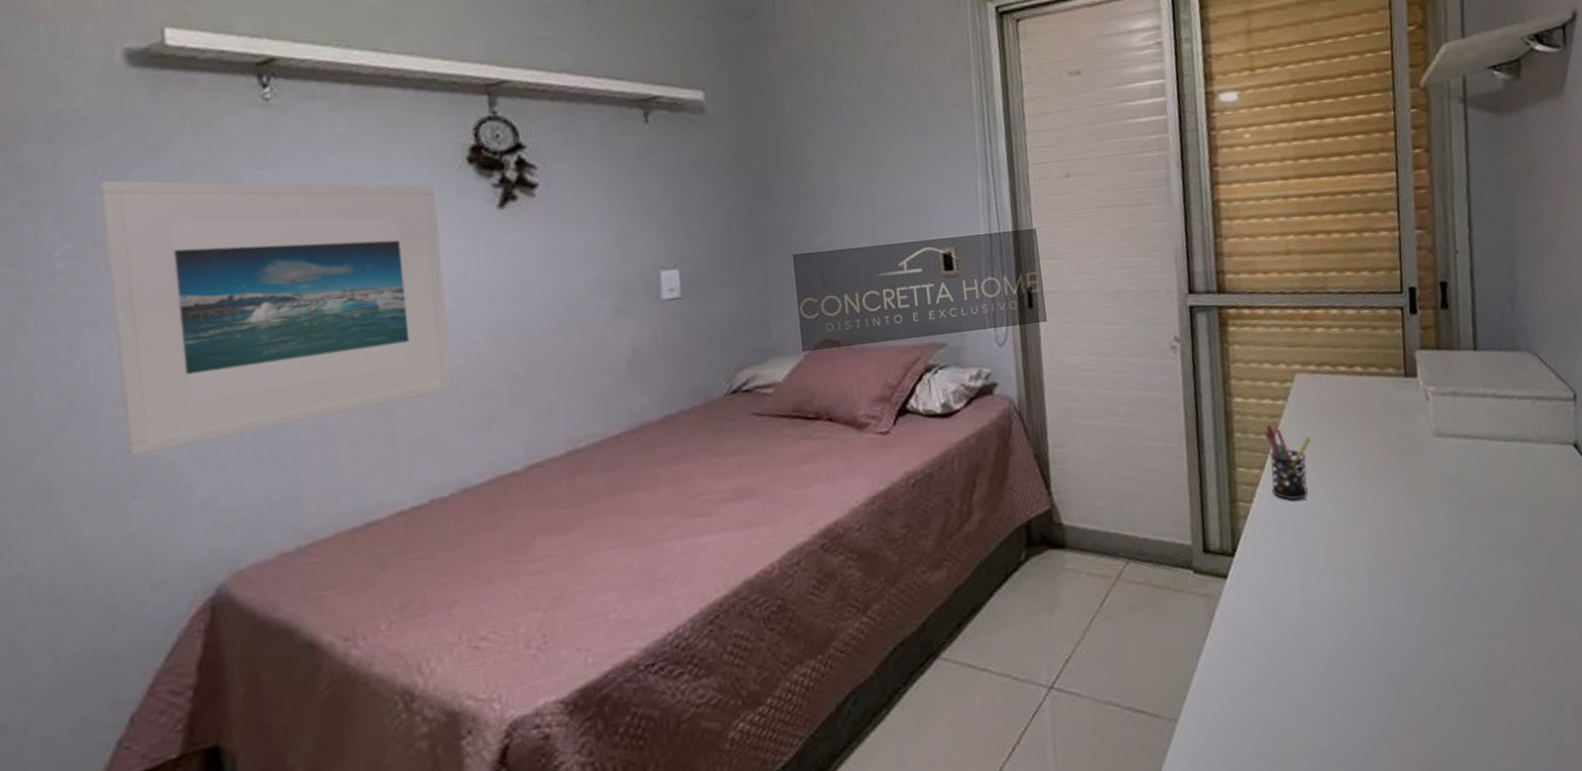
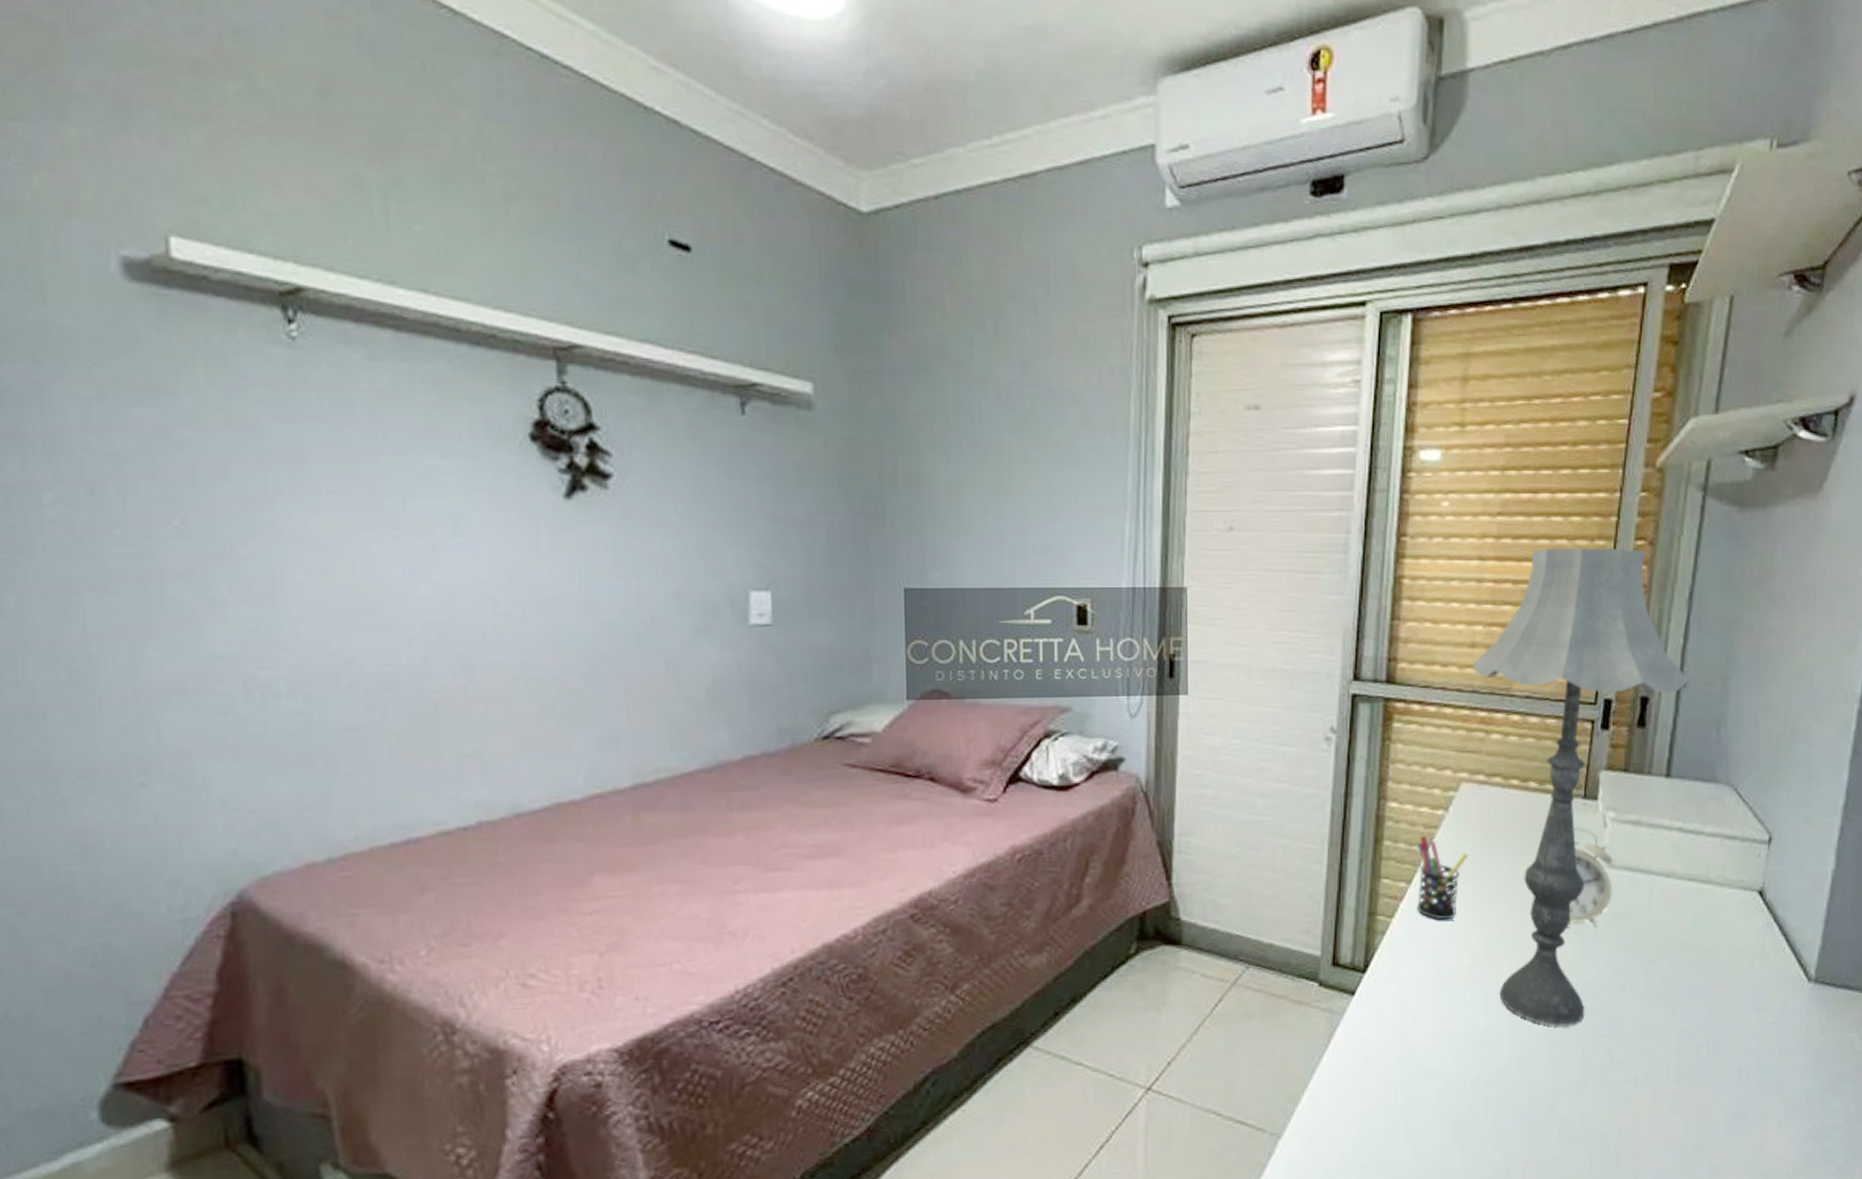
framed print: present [99,180,453,456] -> none [95,417,506,739]
table lamp: none [1290,157,1480,589] -> present [1472,547,1689,1027]
alarm clock: none [1400,402,1444,492] -> present [1569,827,1613,927]

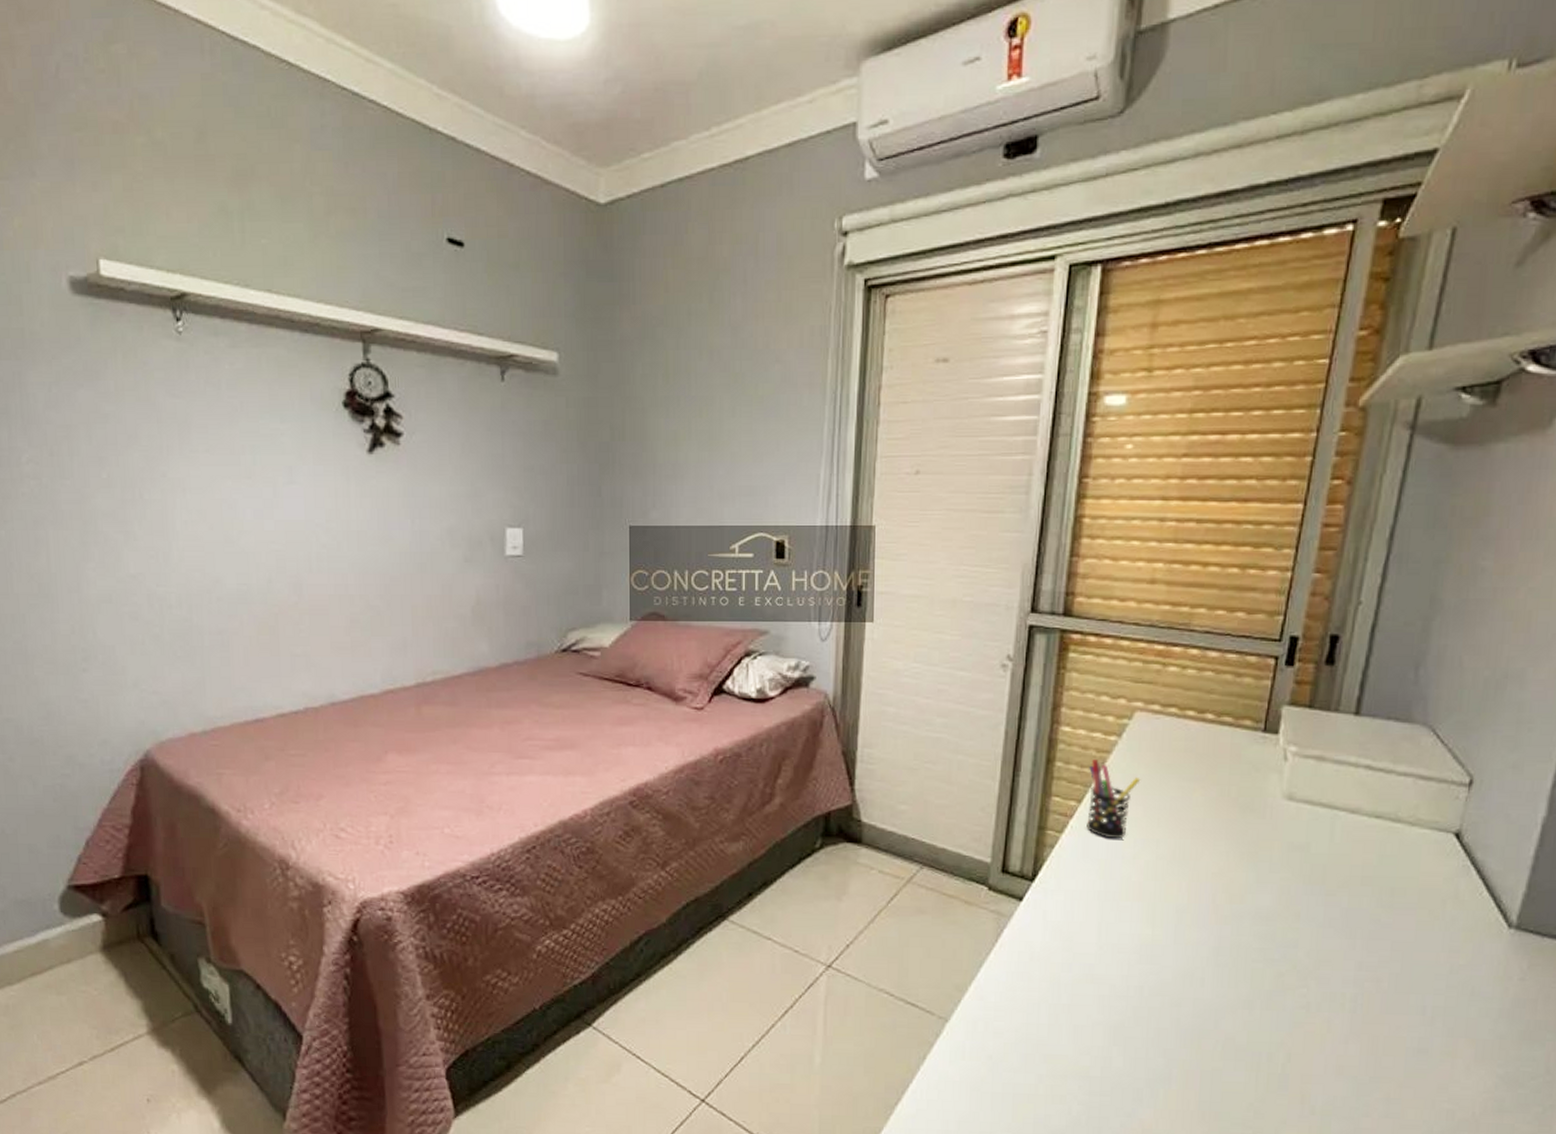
table lamp: present [1472,547,1689,1027] -> none [1151,487,1386,948]
alarm clock: present [1569,827,1613,927] -> none [1243,759,1293,856]

